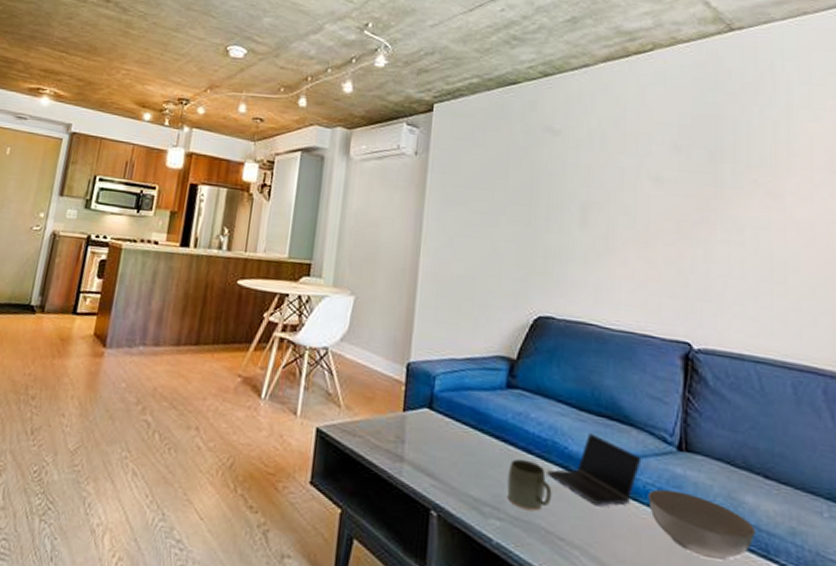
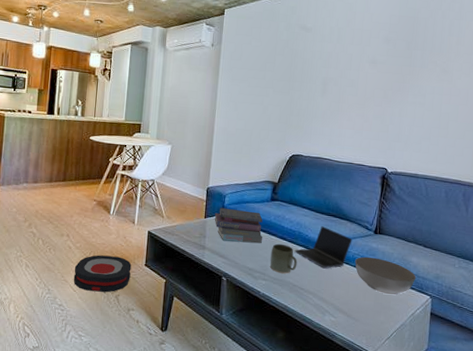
robot vacuum: none [200,461,290,525] -> present [73,255,132,293]
books: none [418,395,494,458] -> present [214,207,263,244]

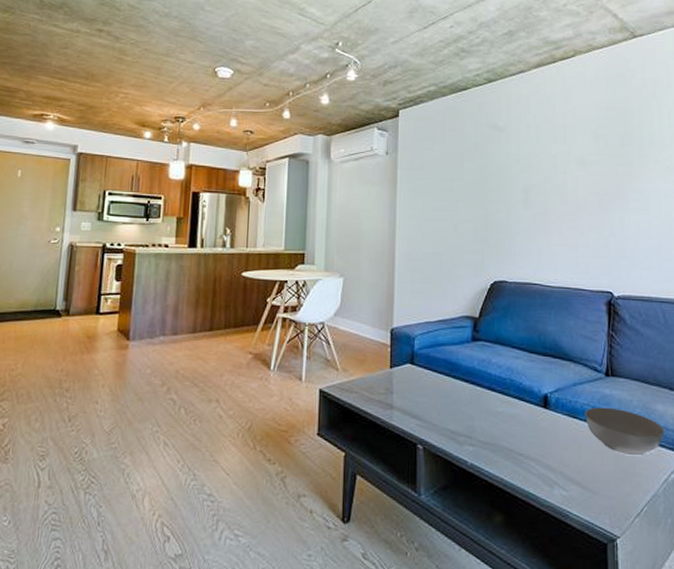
robot vacuum: present [73,255,132,293] -> none [226,424,300,474]
books: present [214,207,263,244] -> none [402,353,465,398]
mug: present [269,243,298,274] -> none [477,396,512,436]
laptop computer: present [294,226,353,269] -> none [506,370,579,426]

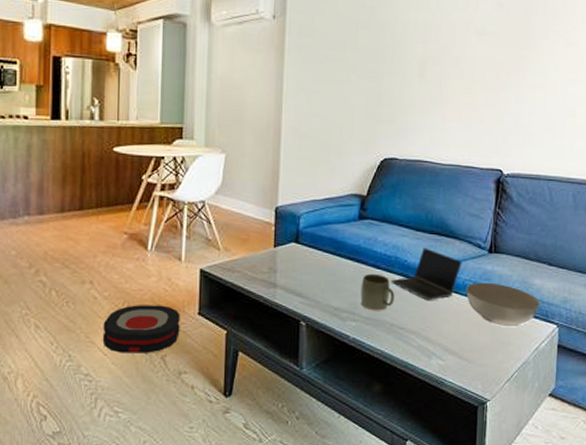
robot vacuum: none [226,424,300,474] -> present [102,305,180,353]
mug: none [477,396,512,436] -> present [360,273,395,311]
laptop computer: none [506,370,579,426] -> present [390,248,462,301]

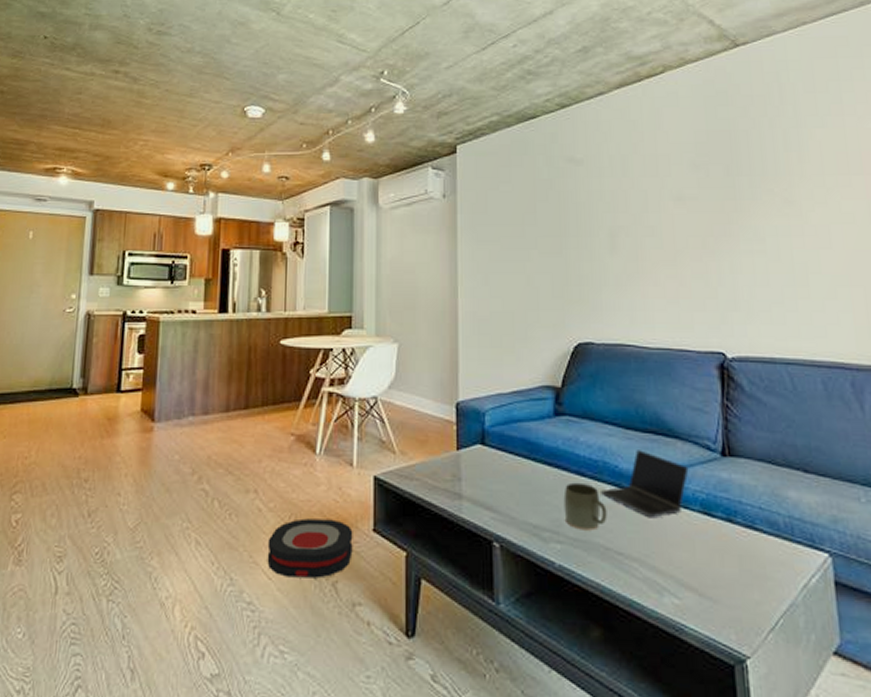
bowl: present [466,282,541,327] -> none [697,494,801,555]

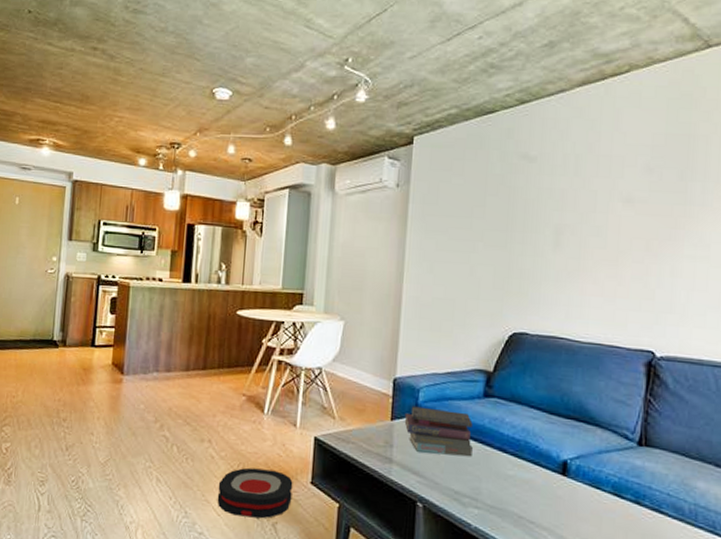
books: none [471,432,548,485] -> present [404,406,473,457]
mug: present [563,482,607,531] -> none [484,457,524,501]
laptop computer: present [600,450,689,518] -> none [519,433,605,495]

